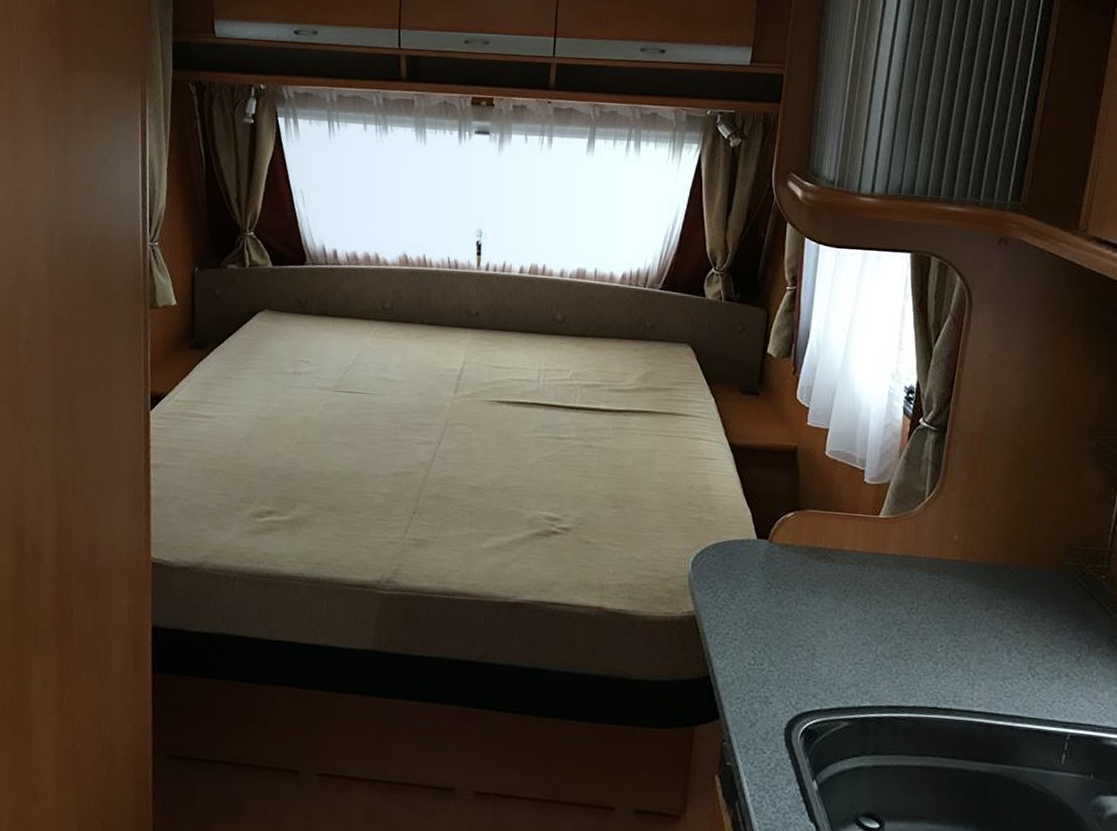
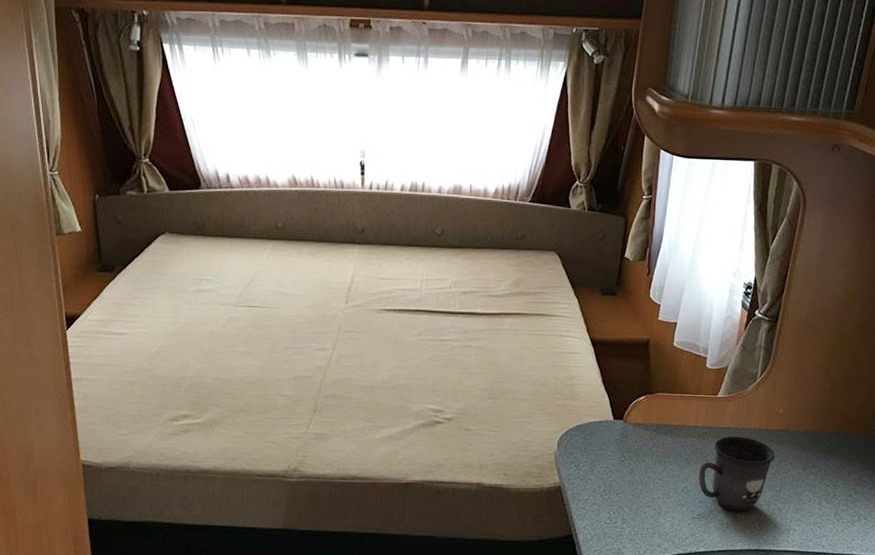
mug: none [860,565,951,659] -> present [699,436,775,512]

